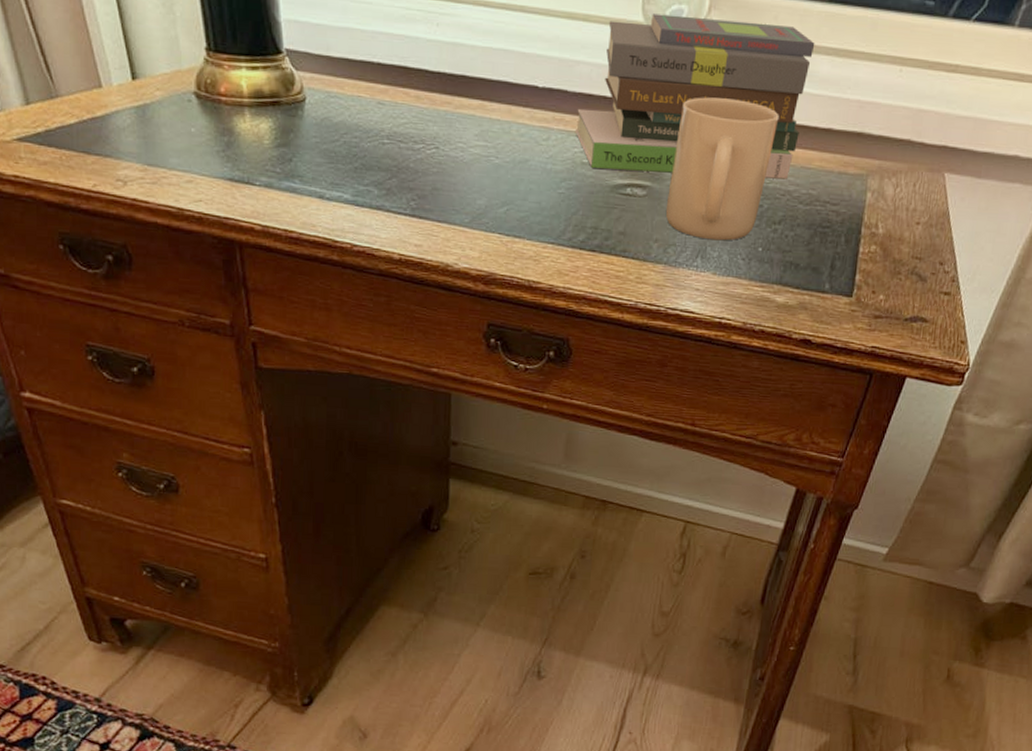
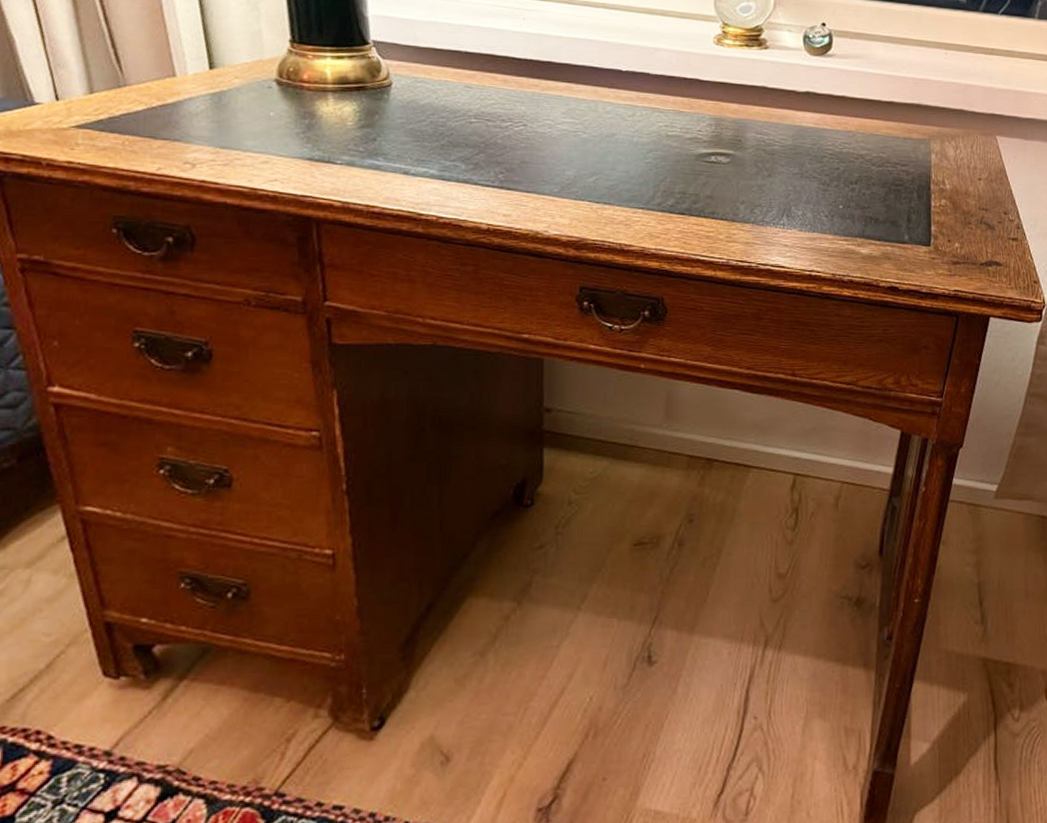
books: present [575,13,815,180] -> none [658,9,870,145]
mug: present [665,97,779,241] -> none [749,77,846,201]

